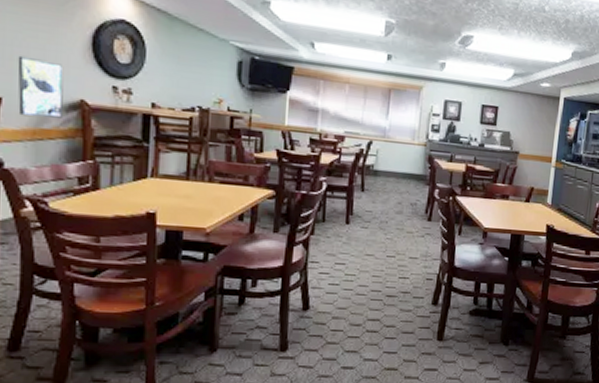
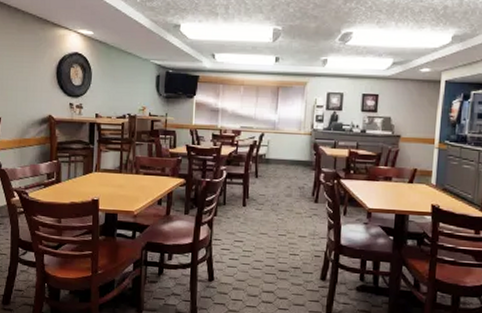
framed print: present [17,55,64,118] -> none [10,86,39,130]

